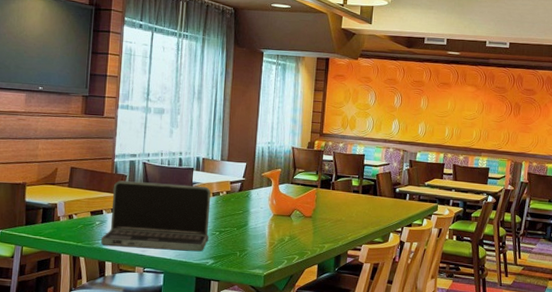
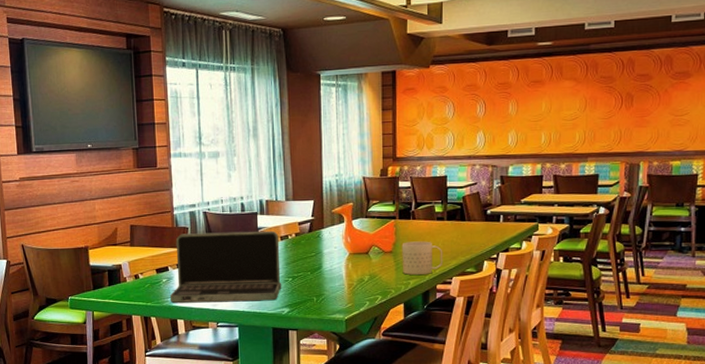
mug: none [319,209,356,240] -> present [401,241,443,275]

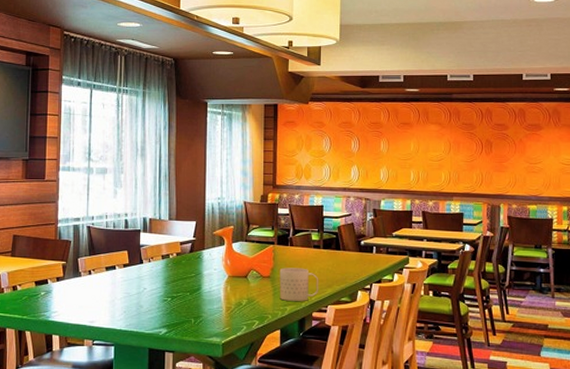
laptop: present [169,230,282,303] -> none [46,247,161,320]

